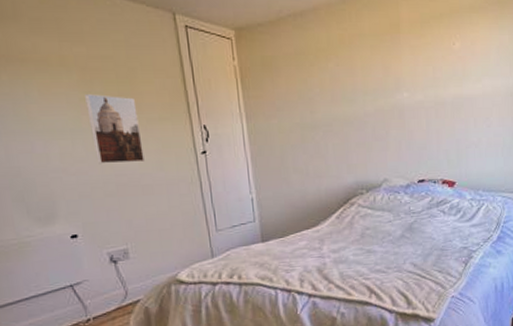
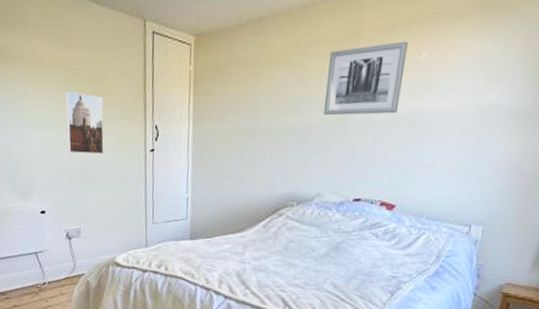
wall art: none [375,33,444,104] -> present [323,41,408,116]

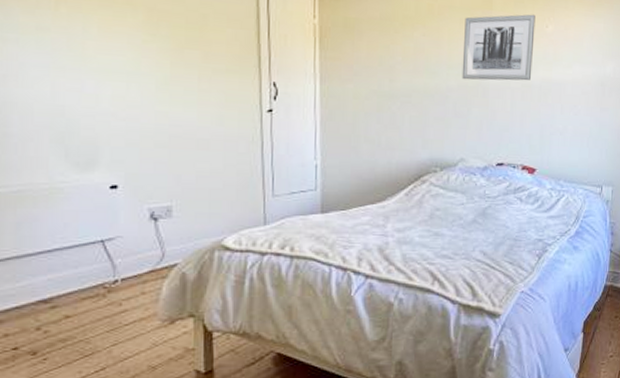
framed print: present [65,92,104,155] -> none [148,37,204,115]

